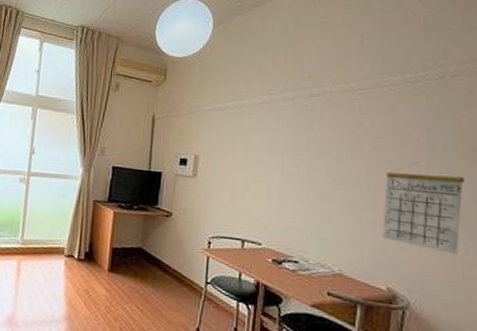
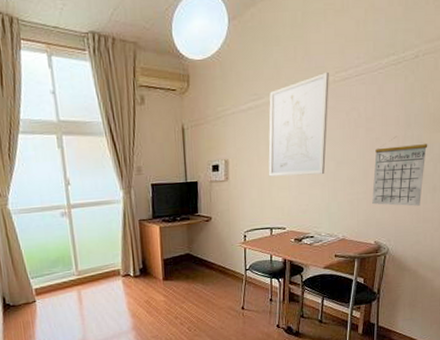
wall art: none [244,81,325,190] -> present [268,71,329,177]

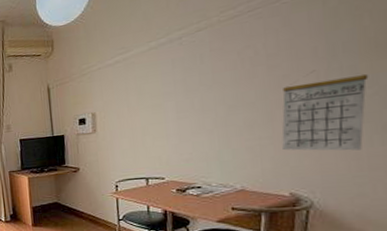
wall art: present [268,71,329,177] -> none [139,13,213,126]

